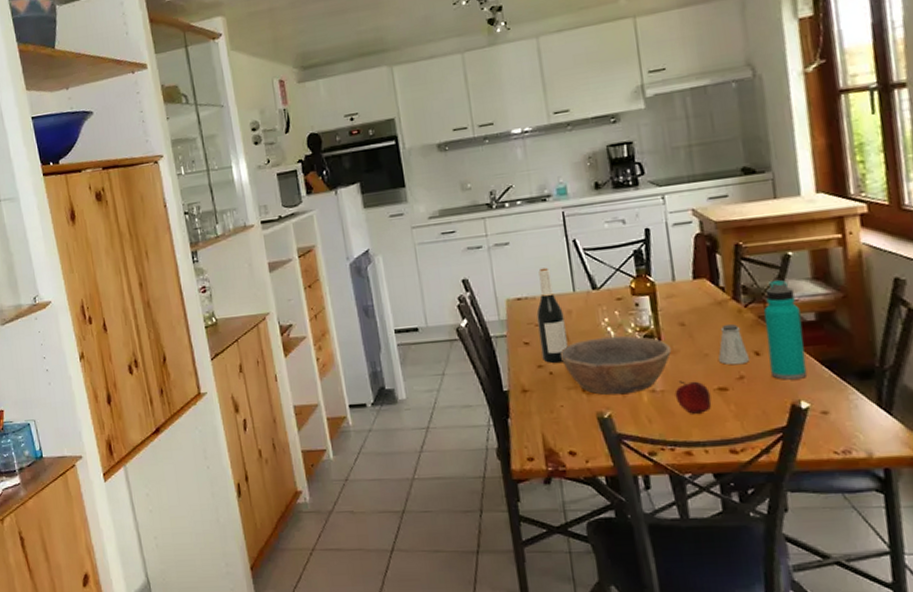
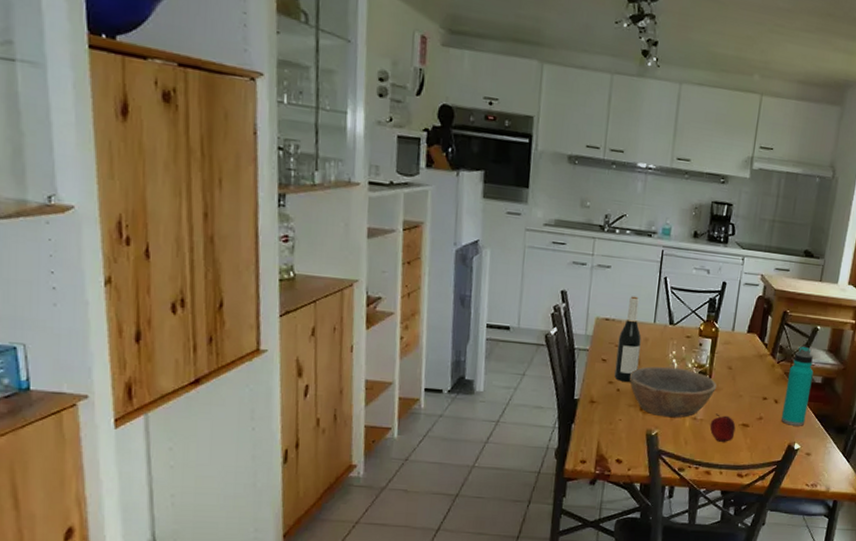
saltshaker: present [718,324,751,365] -> none [748,375,771,408]

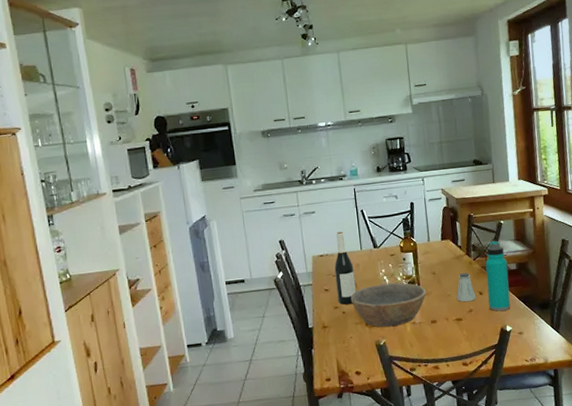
apple: present [709,413,736,443] -> none [428,314,452,339]
saltshaker: none [748,375,771,408] -> present [456,273,477,302]

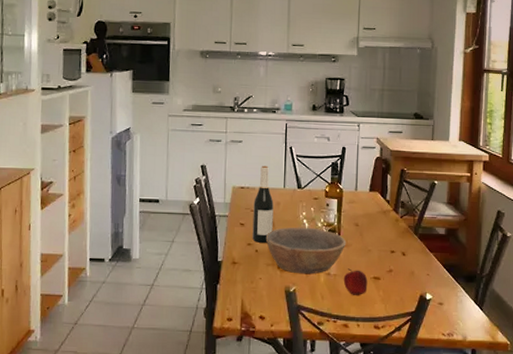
apple: none [428,314,452,339] -> present [343,268,368,296]
saltshaker: present [456,273,477,302] -> none [378,230,399,261]
water bottle: present [485,240,511,312] -> none [411,200,436,277]

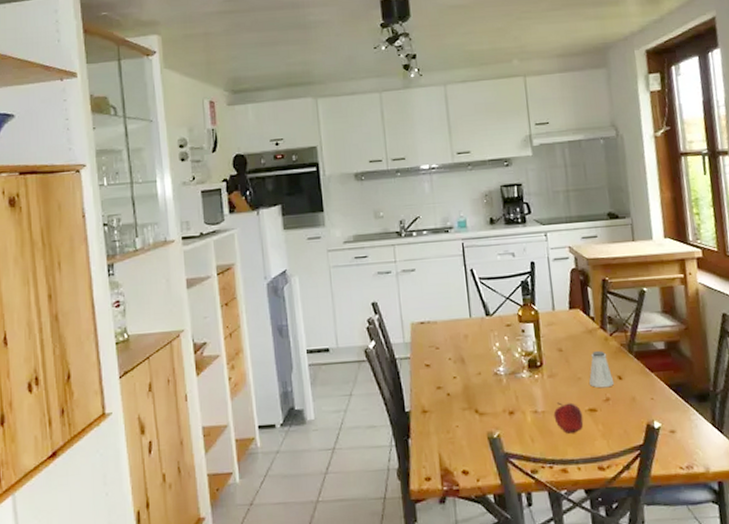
wine bottle: present [252,165,274,243] -> none [437,294,464,385]
bowl: present [265,227,347,275] -> none [456,359,552,416]
saltshaker: none [378,230,399,261] -> present [589,351,615,388]

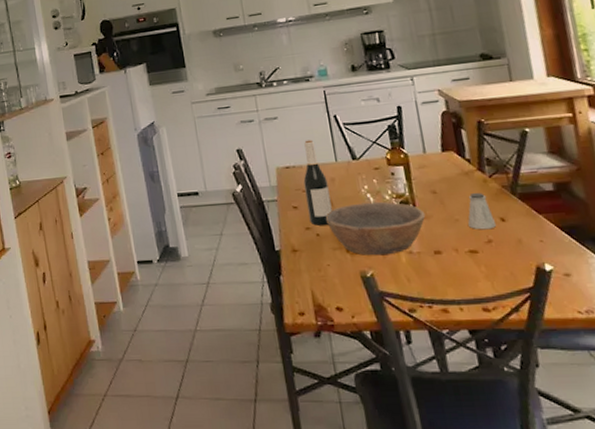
wine bottle: none [437,294,464,385] -> present [303,139,332,226]
bowl: none [456,359,552,416] -> present [325,201,426,256]
apple: present [553,402,584,434] -> none [430,243,464,275]

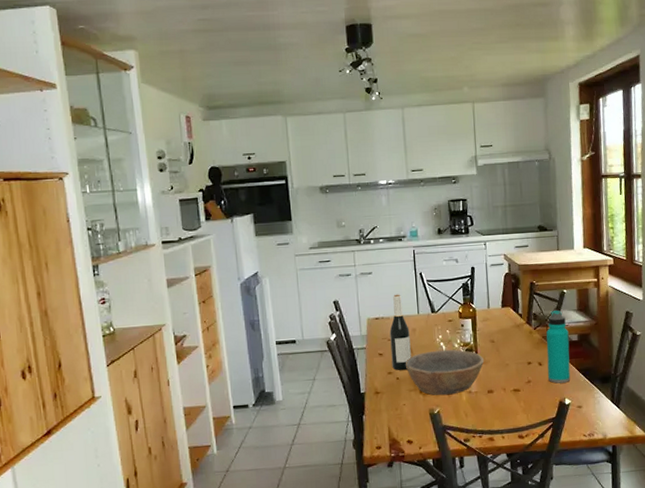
saltshaker: present [467,193,497,230] -> none [515,342,536,373]
water bottle: none [506,153,550,244] -> present [546,310,571,384]

